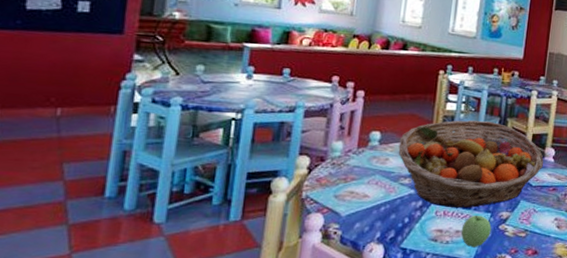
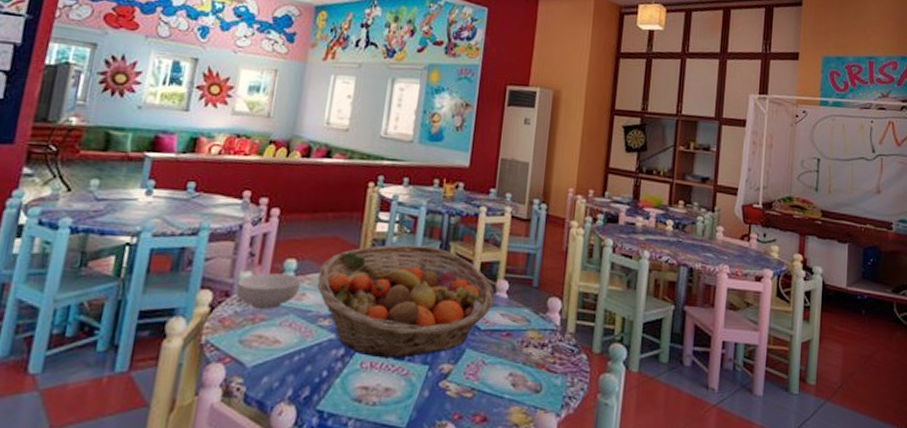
cereal bowl: none [329,142,384,172] -> present [236,273,301,310]
apple: present [461,216,492,248] -> none [391,368,430,412]

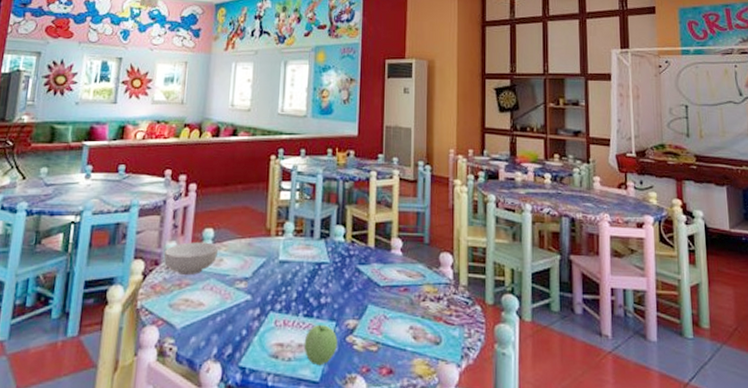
fruit basket: present [317,244,495,359] -> none [232,209,391,316]
apple: none [391,368,430,412] -> present [304,325,338,366]

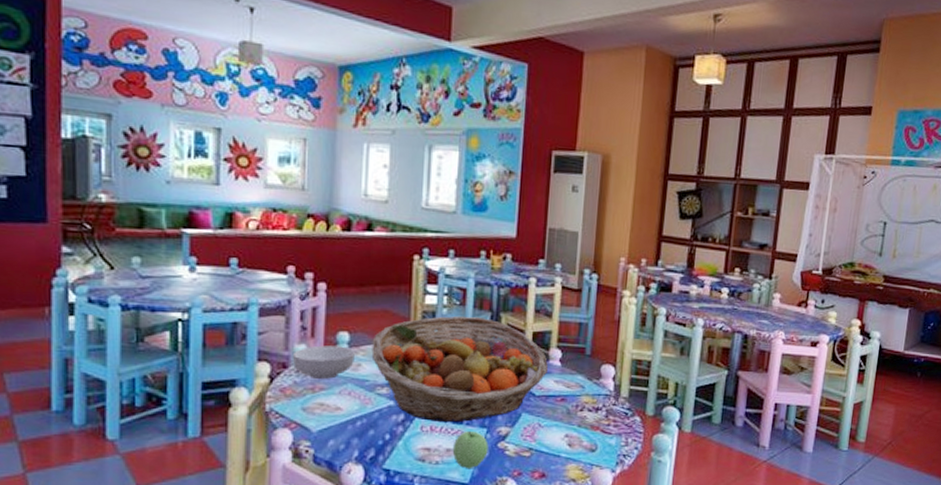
fruit basket: none [232,209,391,316] -> present [371,315,549,423]

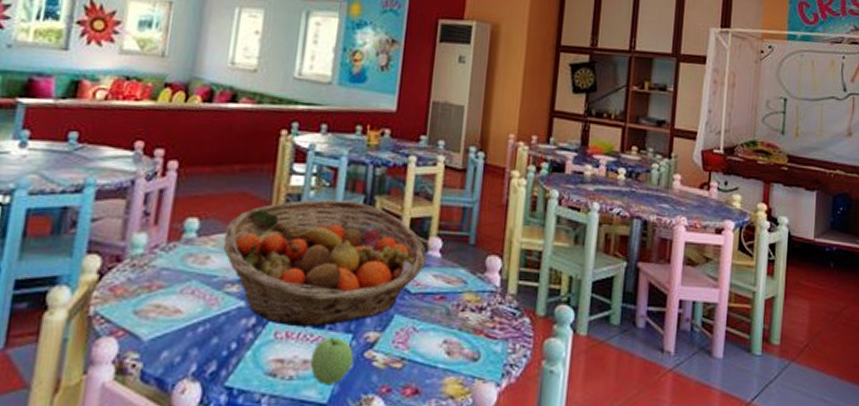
cereal bowl: present [292,345,355,380] -> none [128,234,204,276]

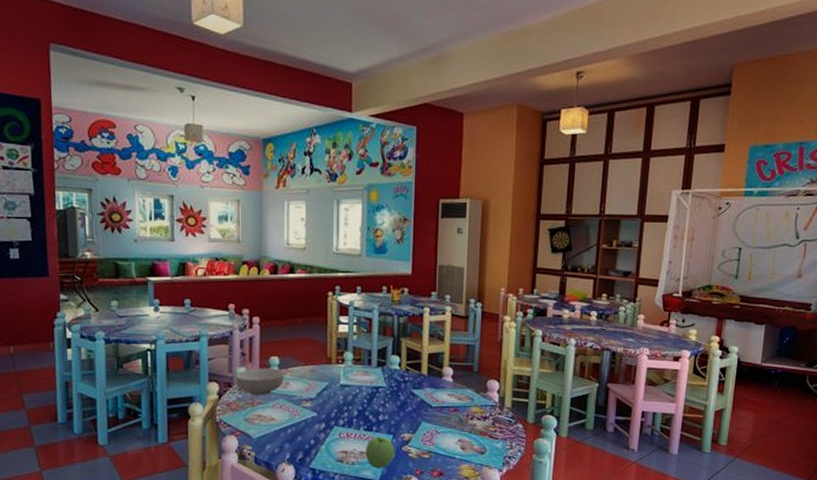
cereal bowl: none [128,234,204,276] -> present [235,368,284,396]
fruit basket: present [223,199,427,327] -> none [297,341,443,430]

